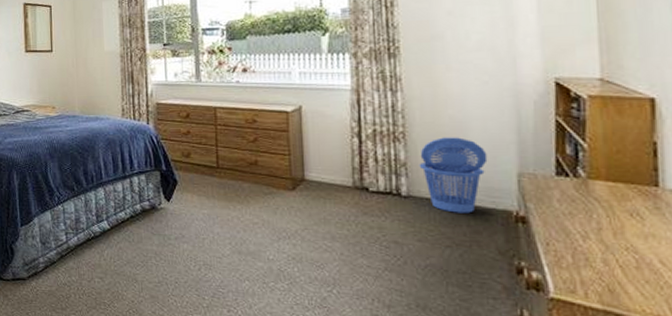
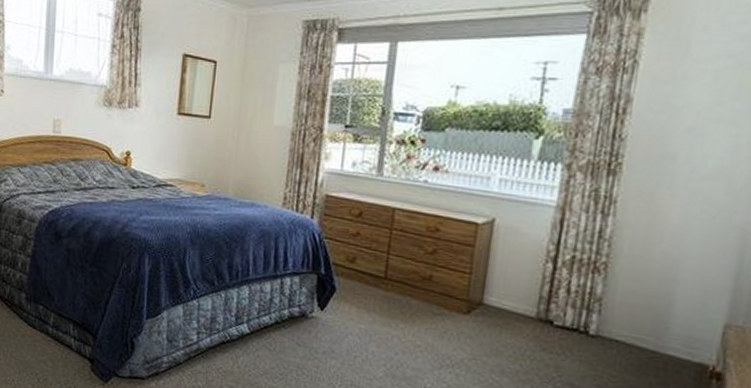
laundry basket: present [419,137,488,214] -> none [615,274,696,363]

